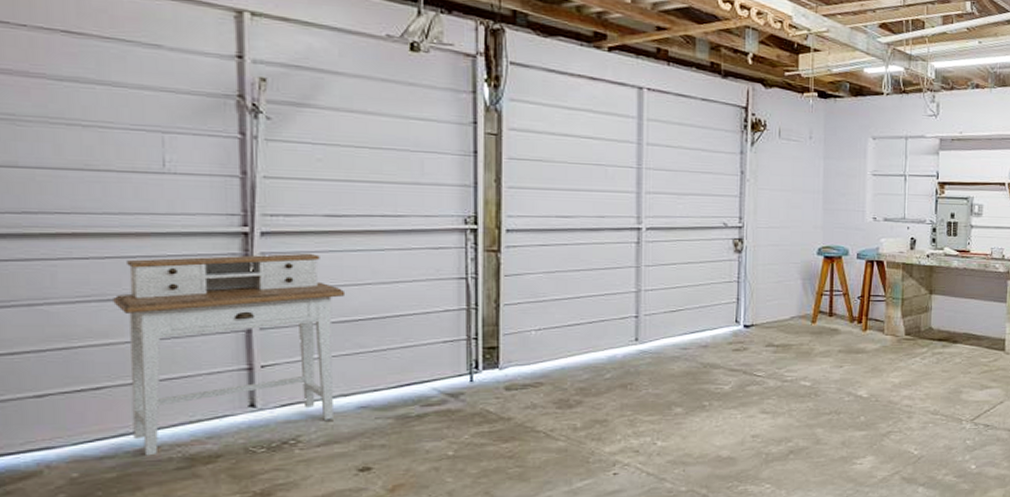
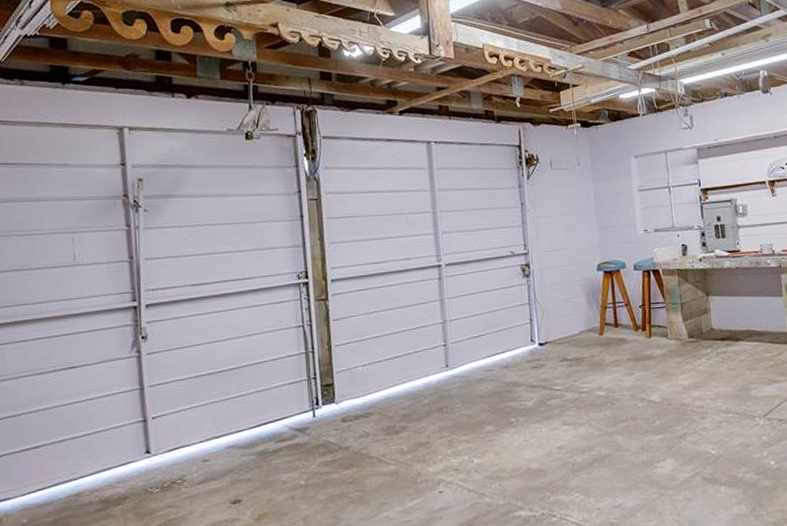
desk: present [113,253,346,456] -> none [44,318,211,501]

